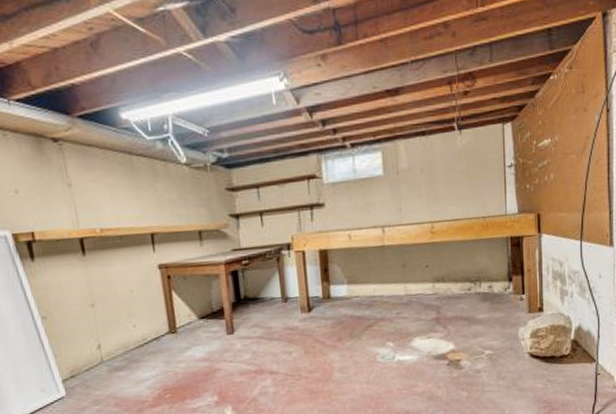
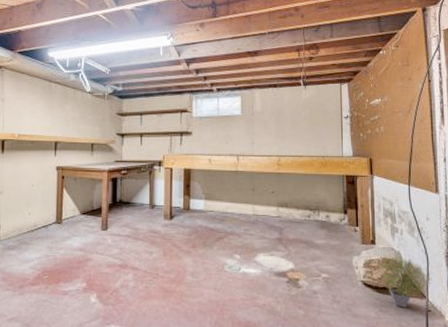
potted plant: none [545,319,602,375] -> present [377,253,432,308]

